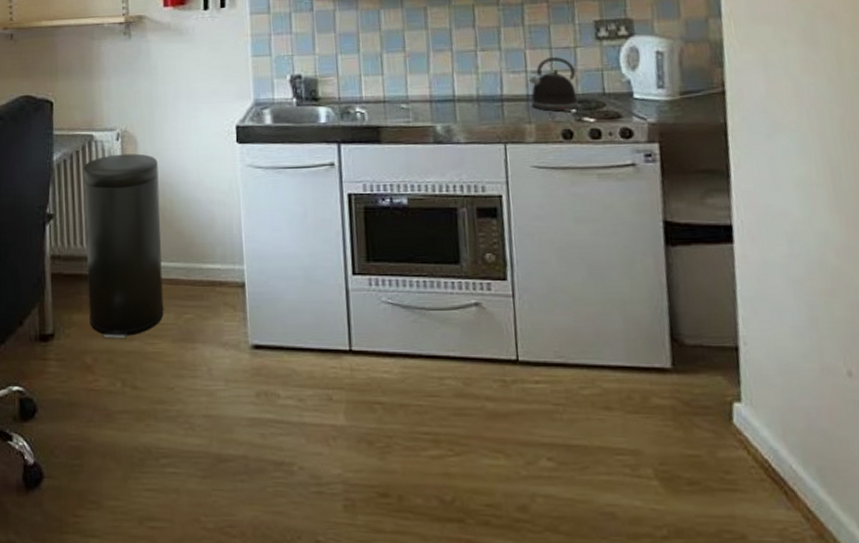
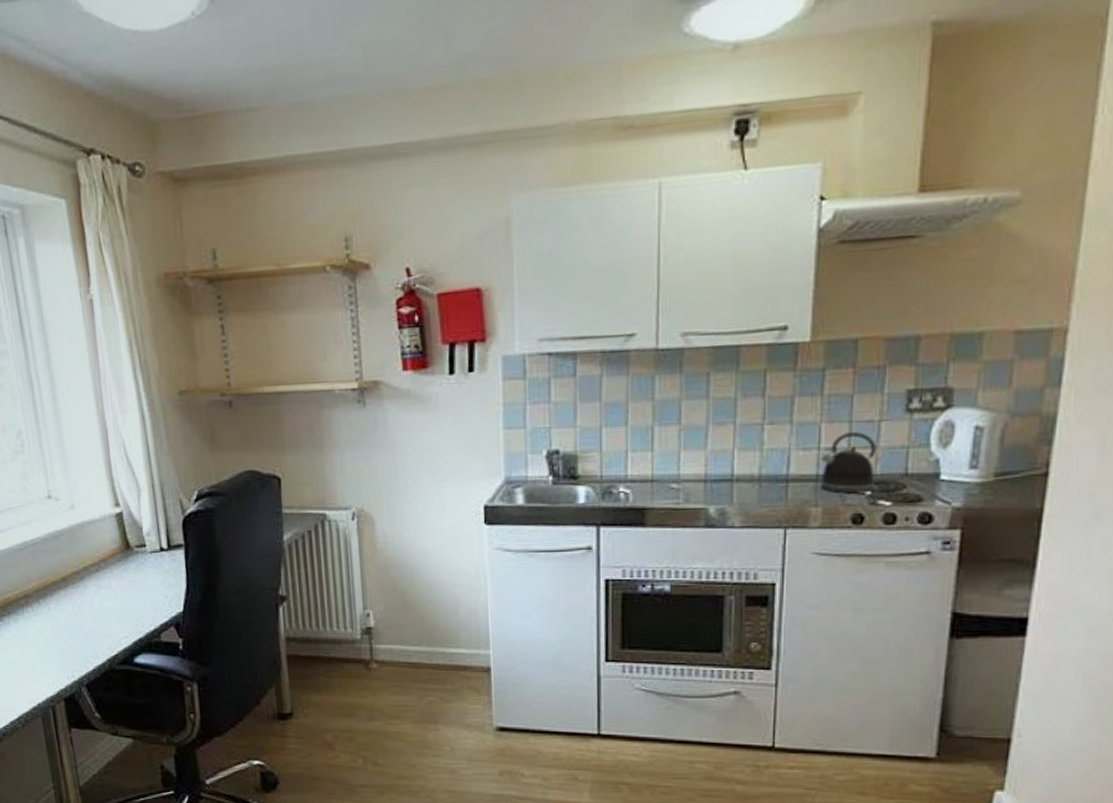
pedal bin: present [83,153,164,339] -> none [317,534,406,719]

